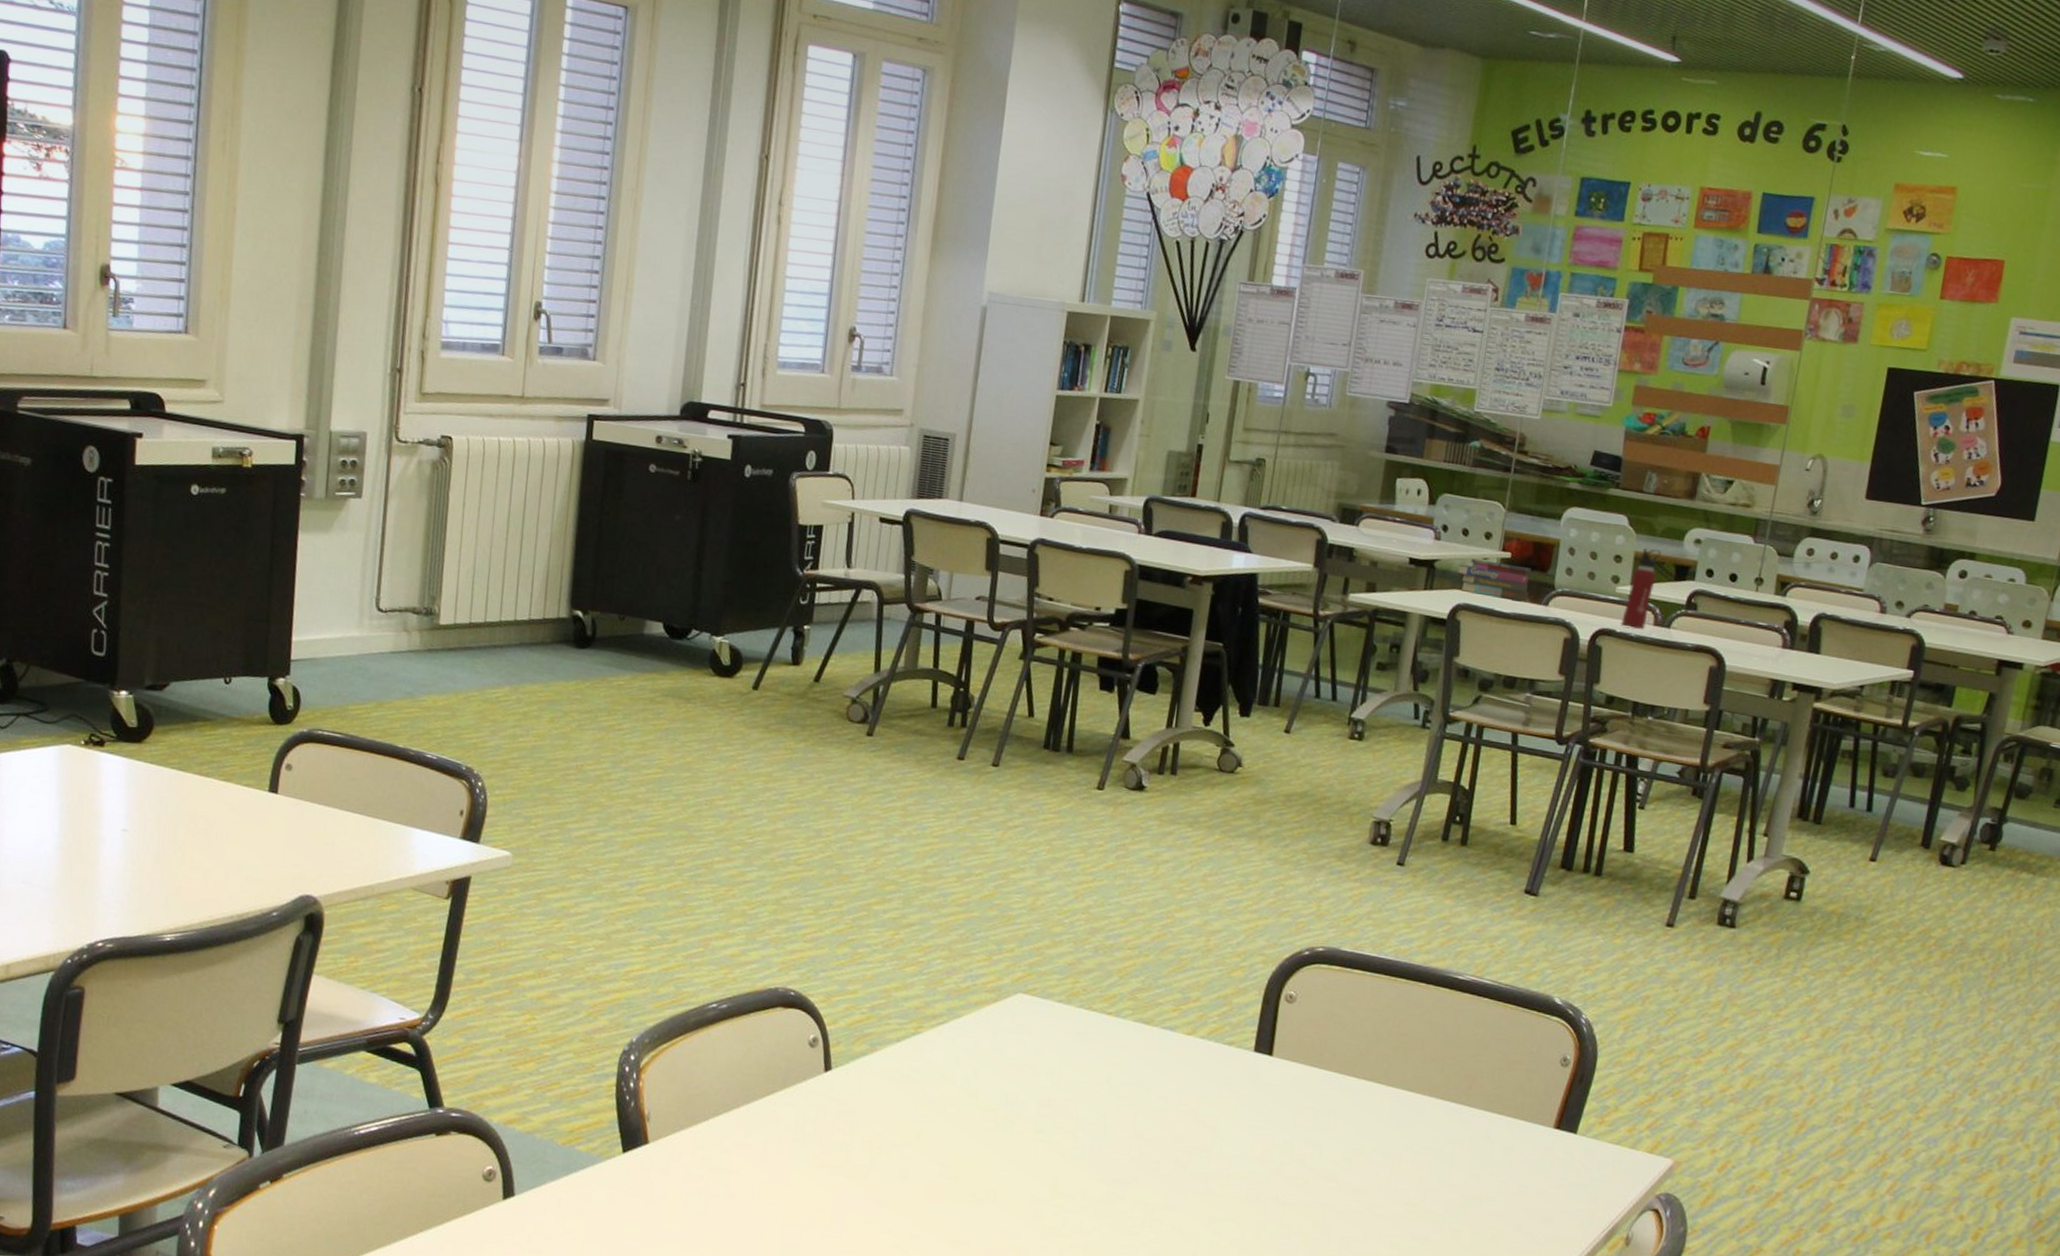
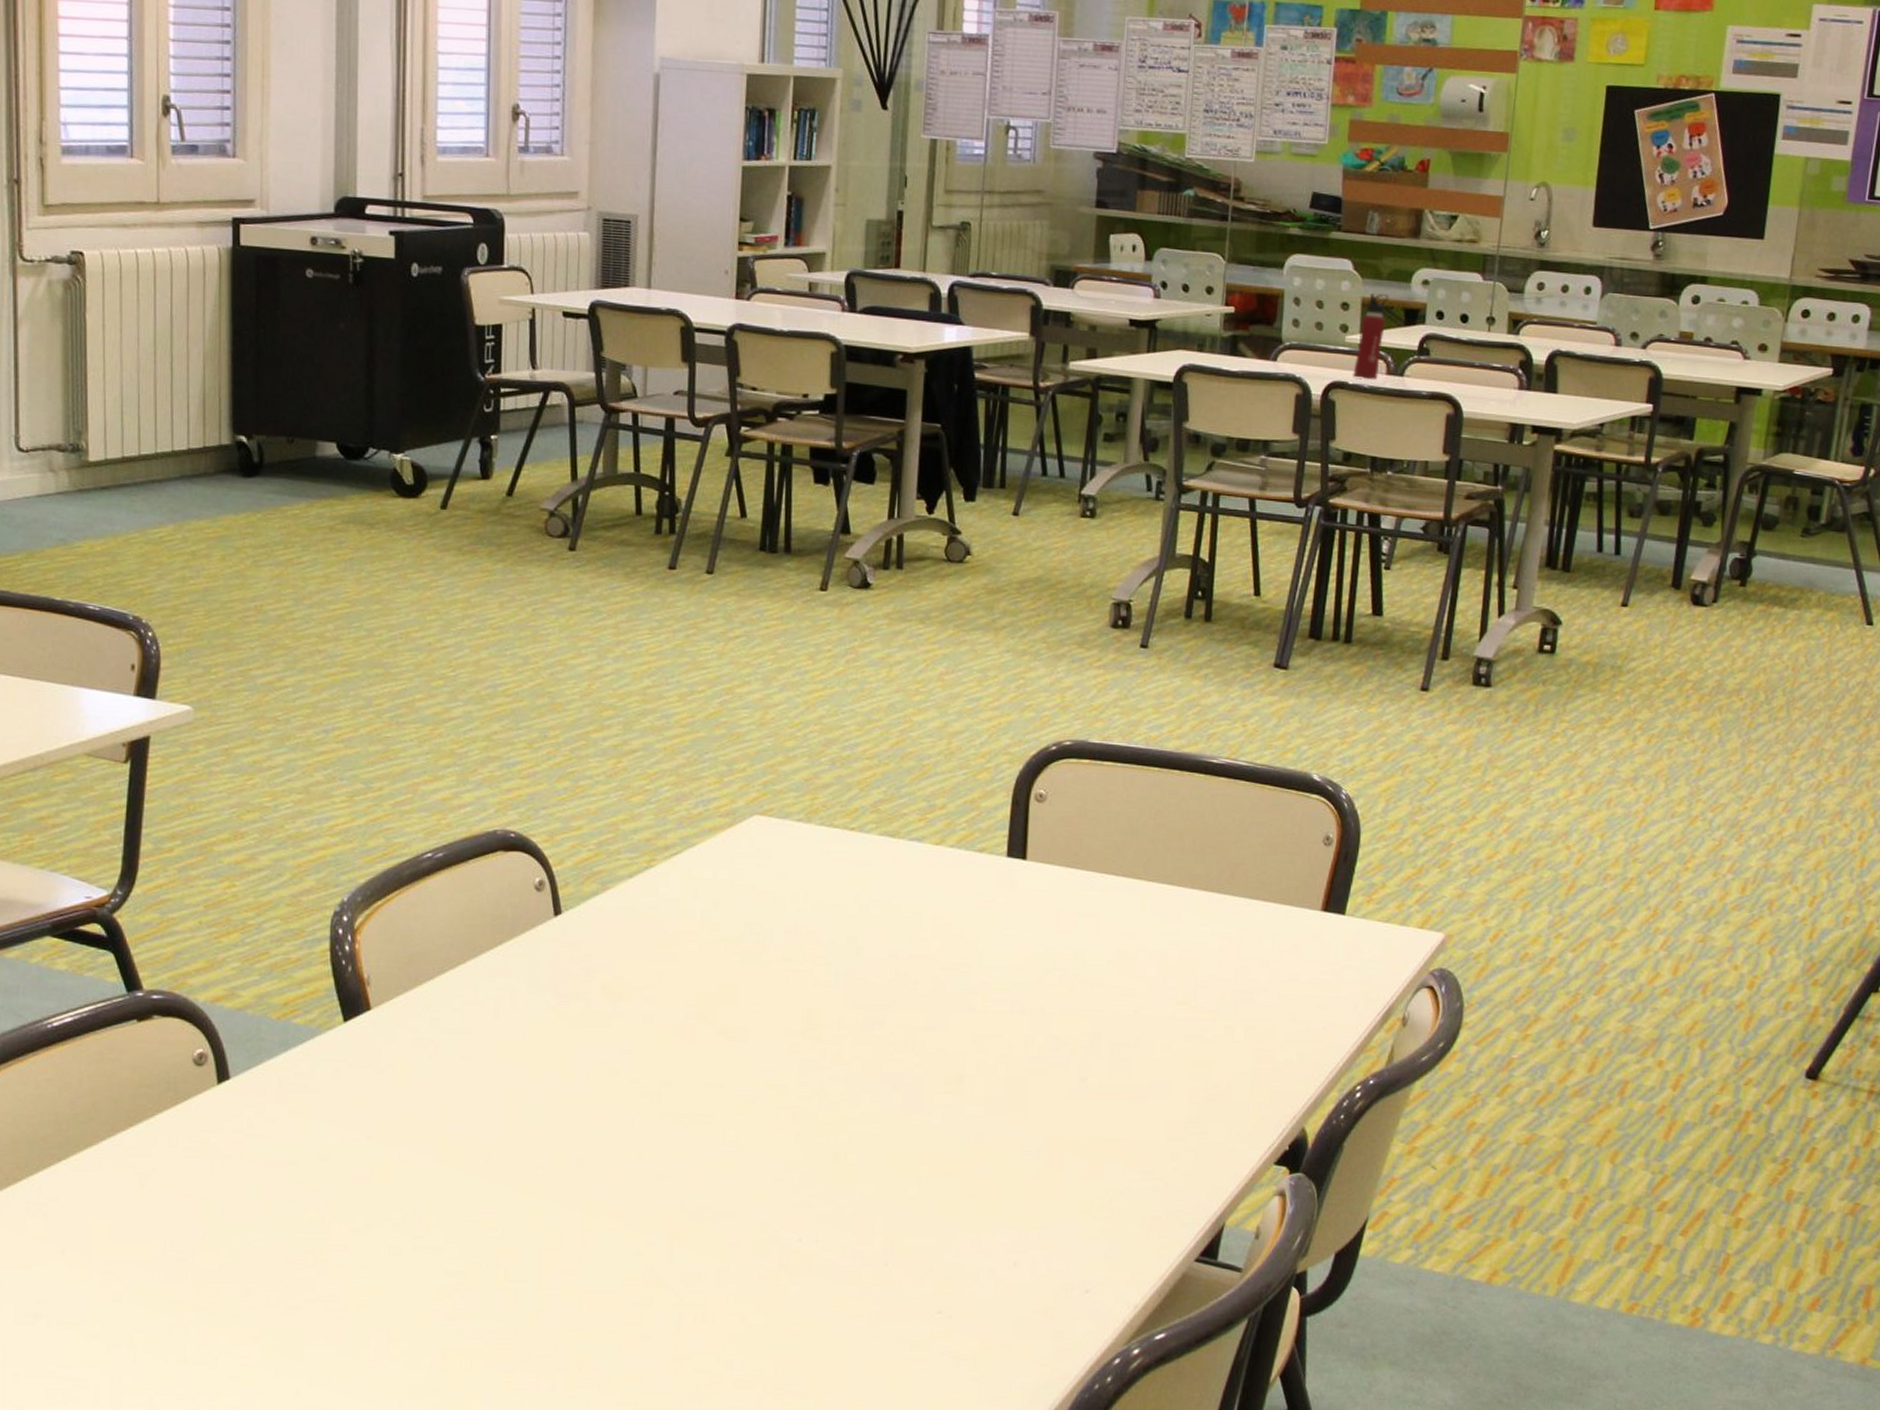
books: present [1457,558,1531,602] -> none [1180,315,1257,359]

